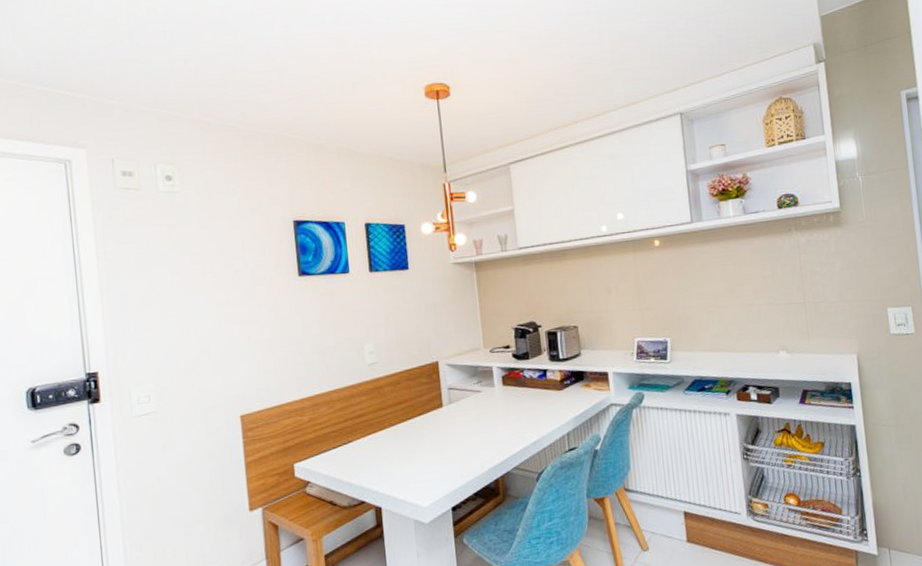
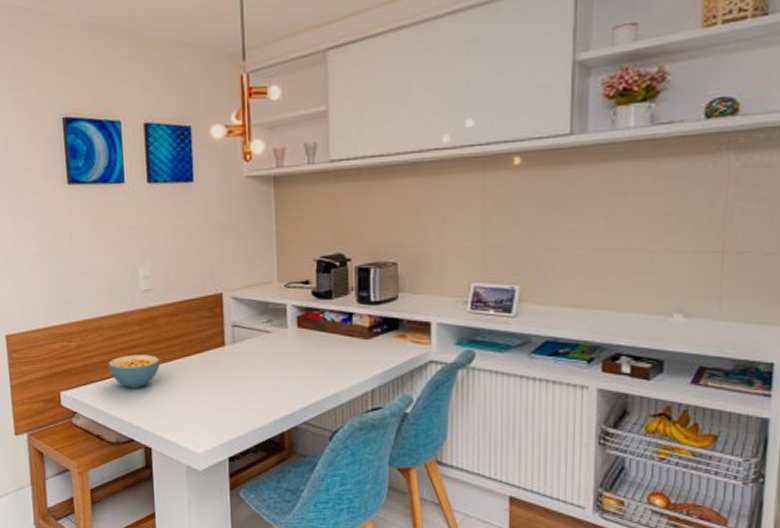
cereal bowl: none [339,421,387,454] -> present [108,354,160,388]

